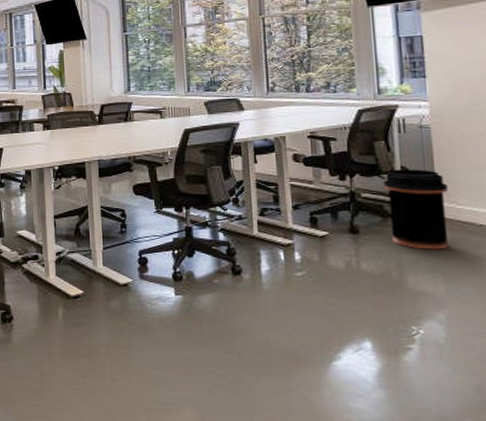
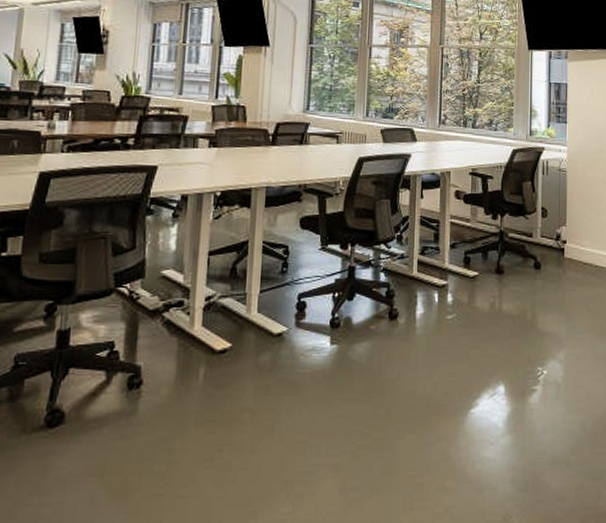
trash can: present [383,169,448,250] -> none [527,210,575,290]

